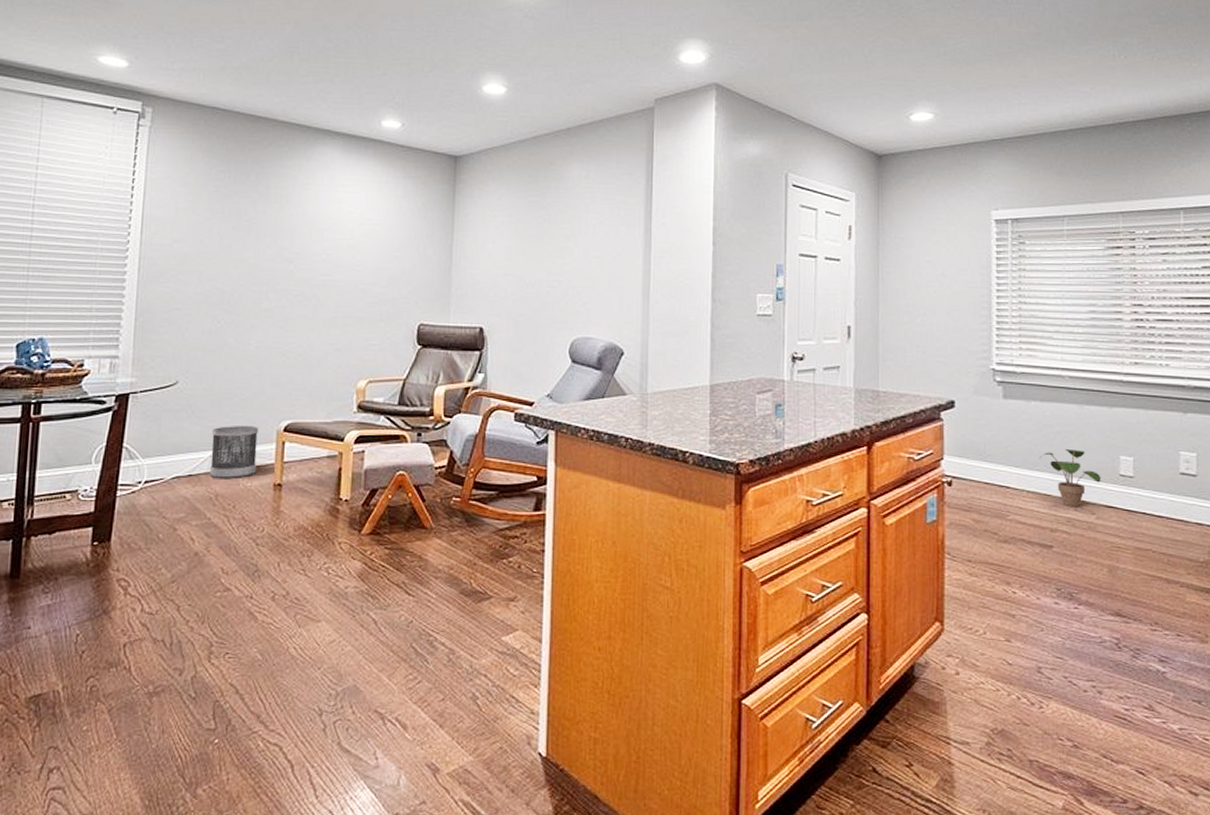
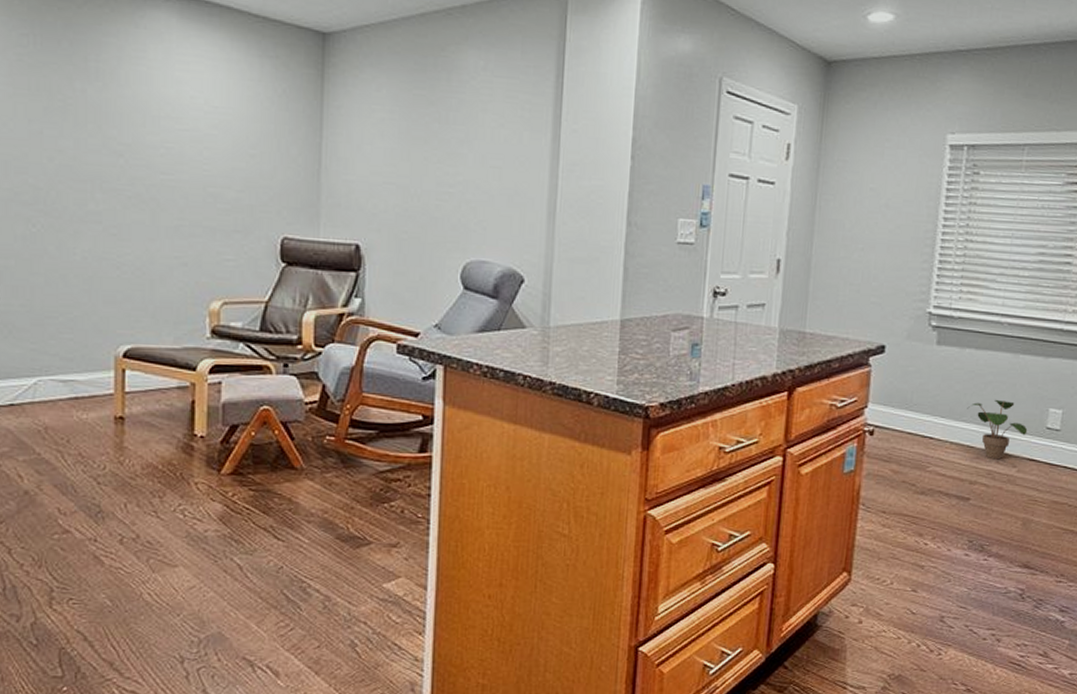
wastebasket: present [210,426,258,478] -> none [36,349,92,409]

